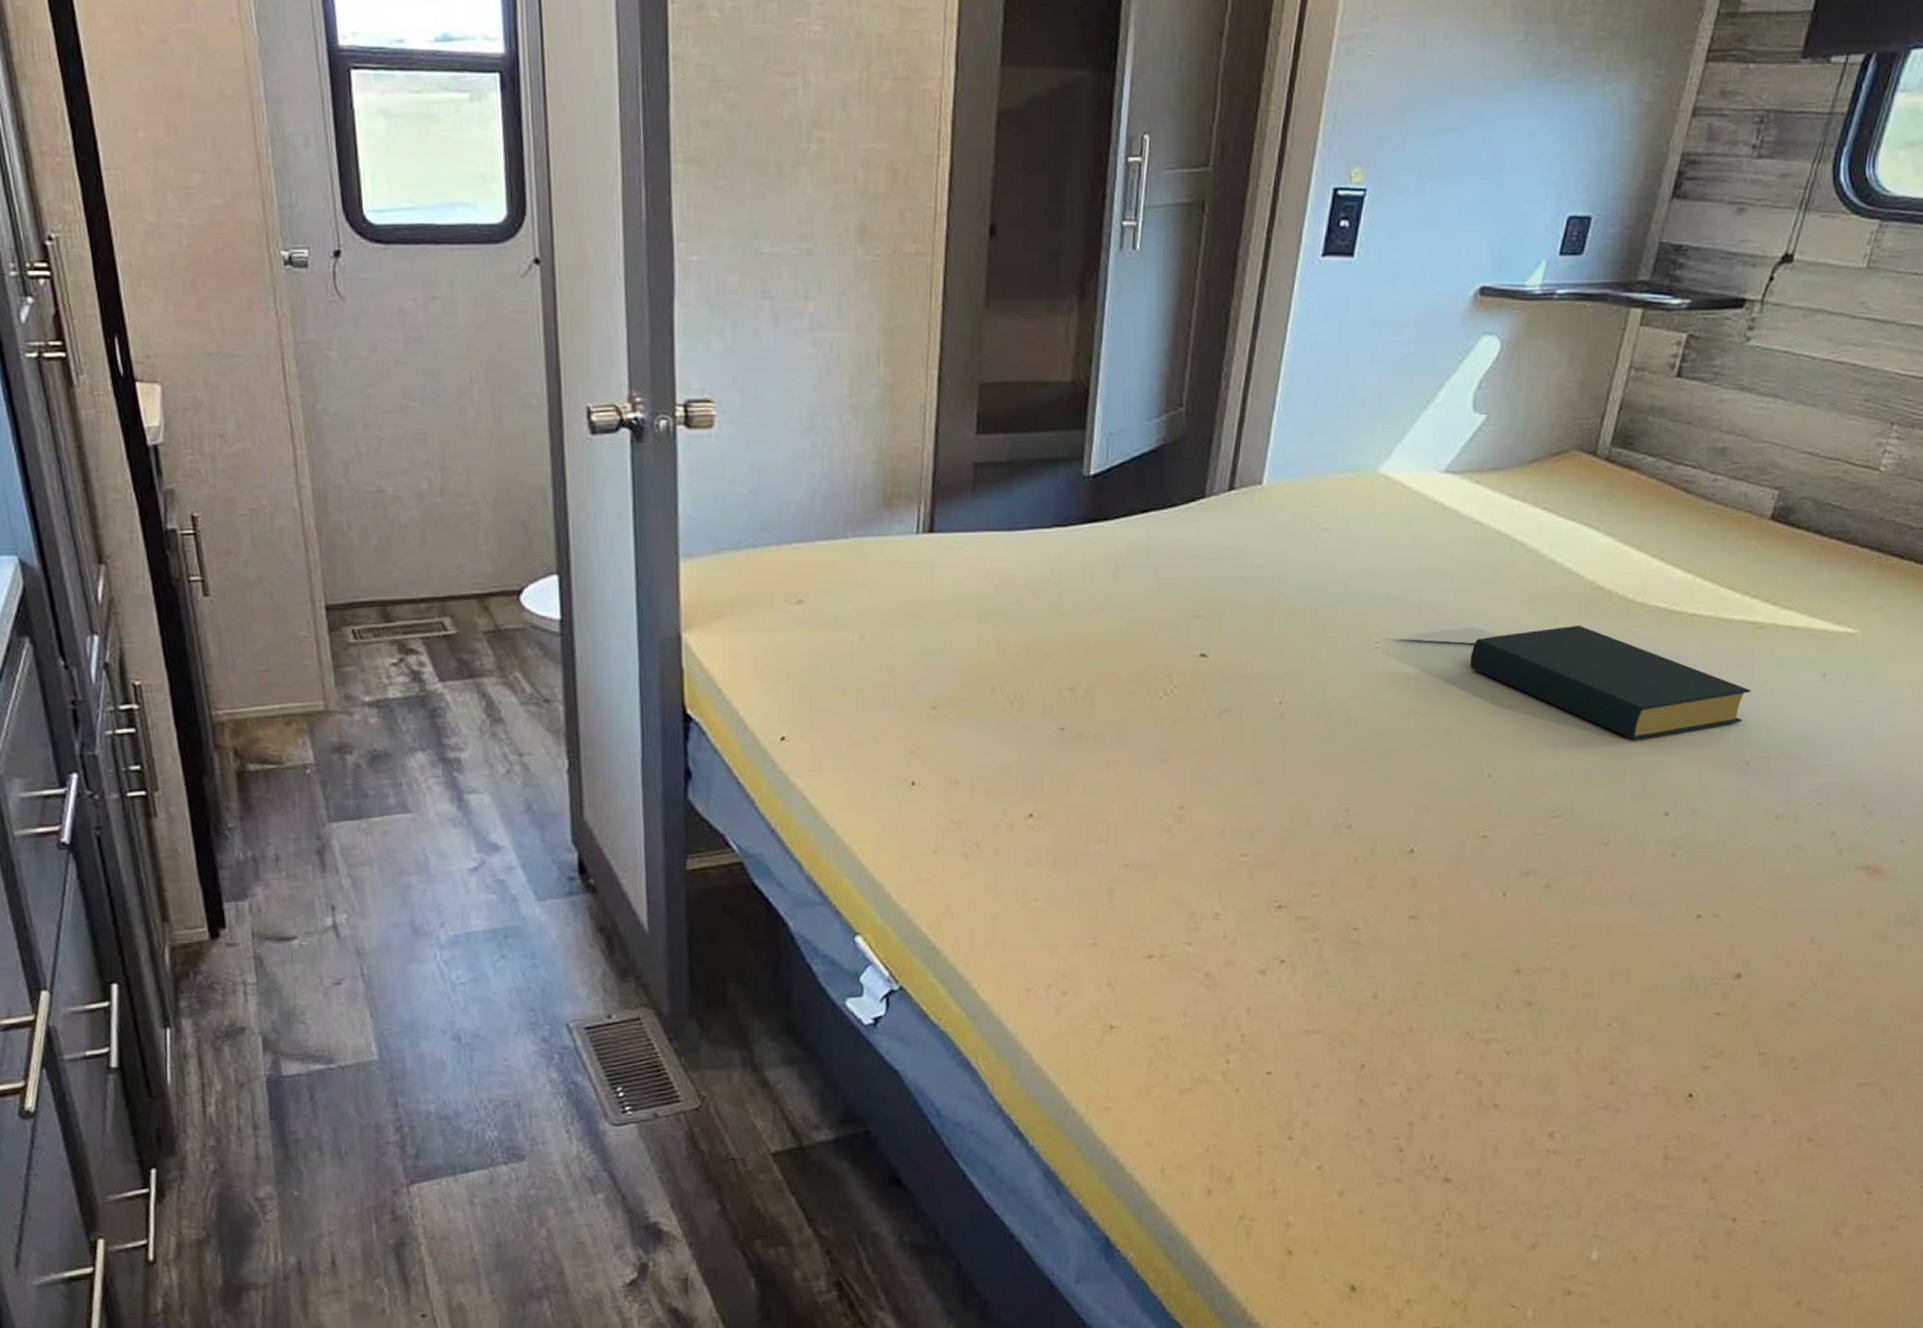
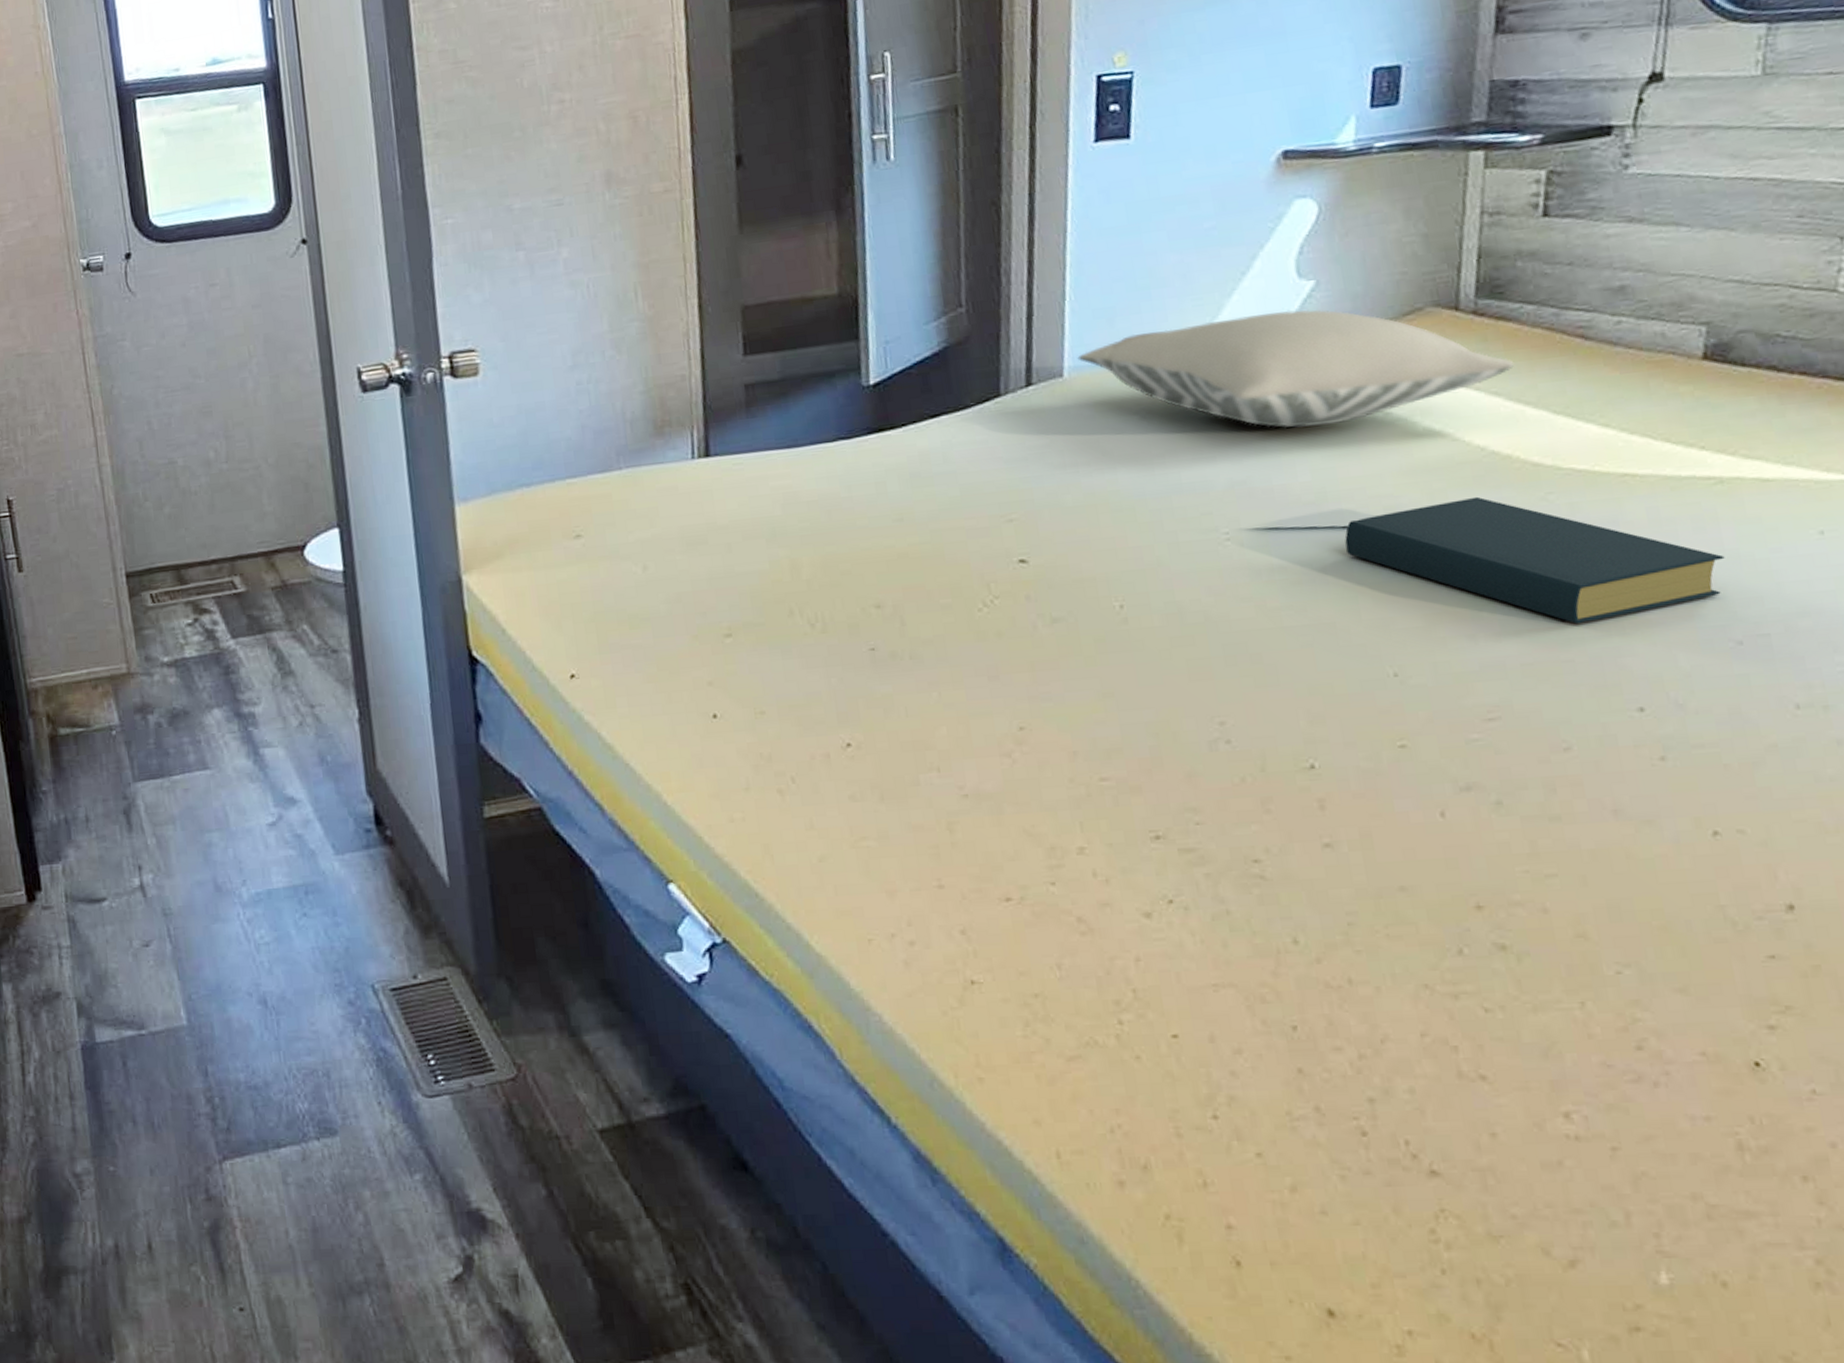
pillow: none [1277,440,1629,551] -> present [1077,309,1514,428]

